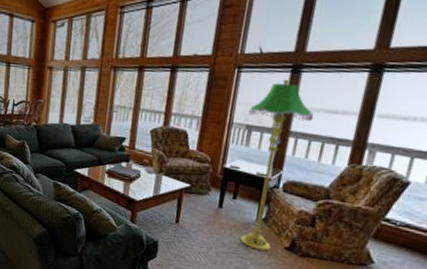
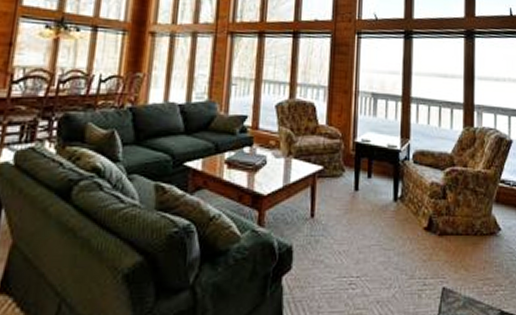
floor lamp: present [240,79,314,251] -> none [372,44,429,236]

